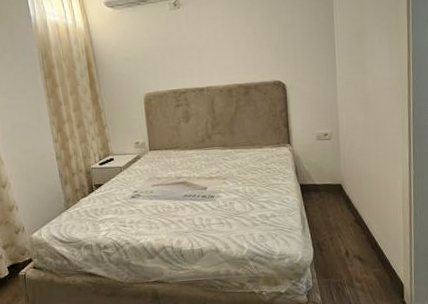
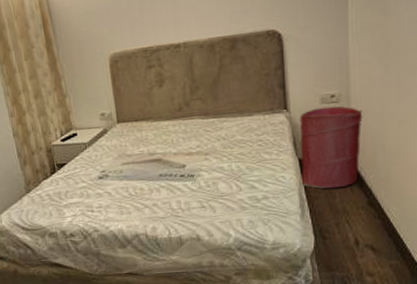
laundry hamper: none [300,142,349,209] -> present [299,106,363,189]

